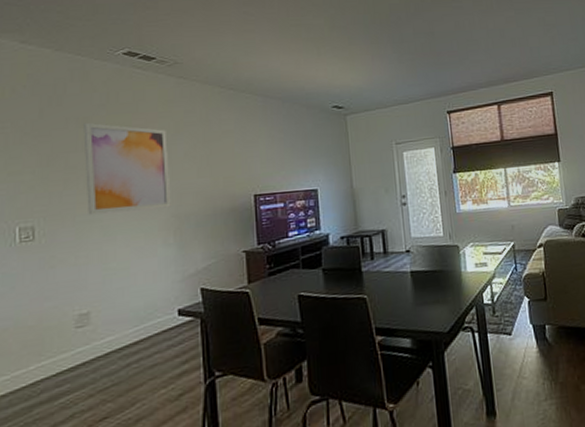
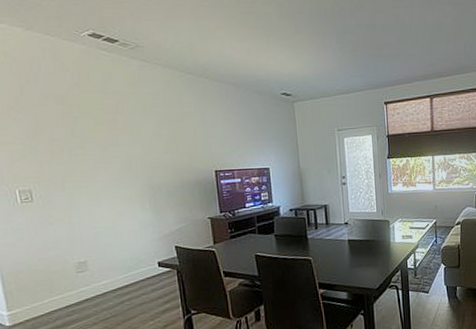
wall art: present [83,122,171,215] -> none [61,100,145,182]

